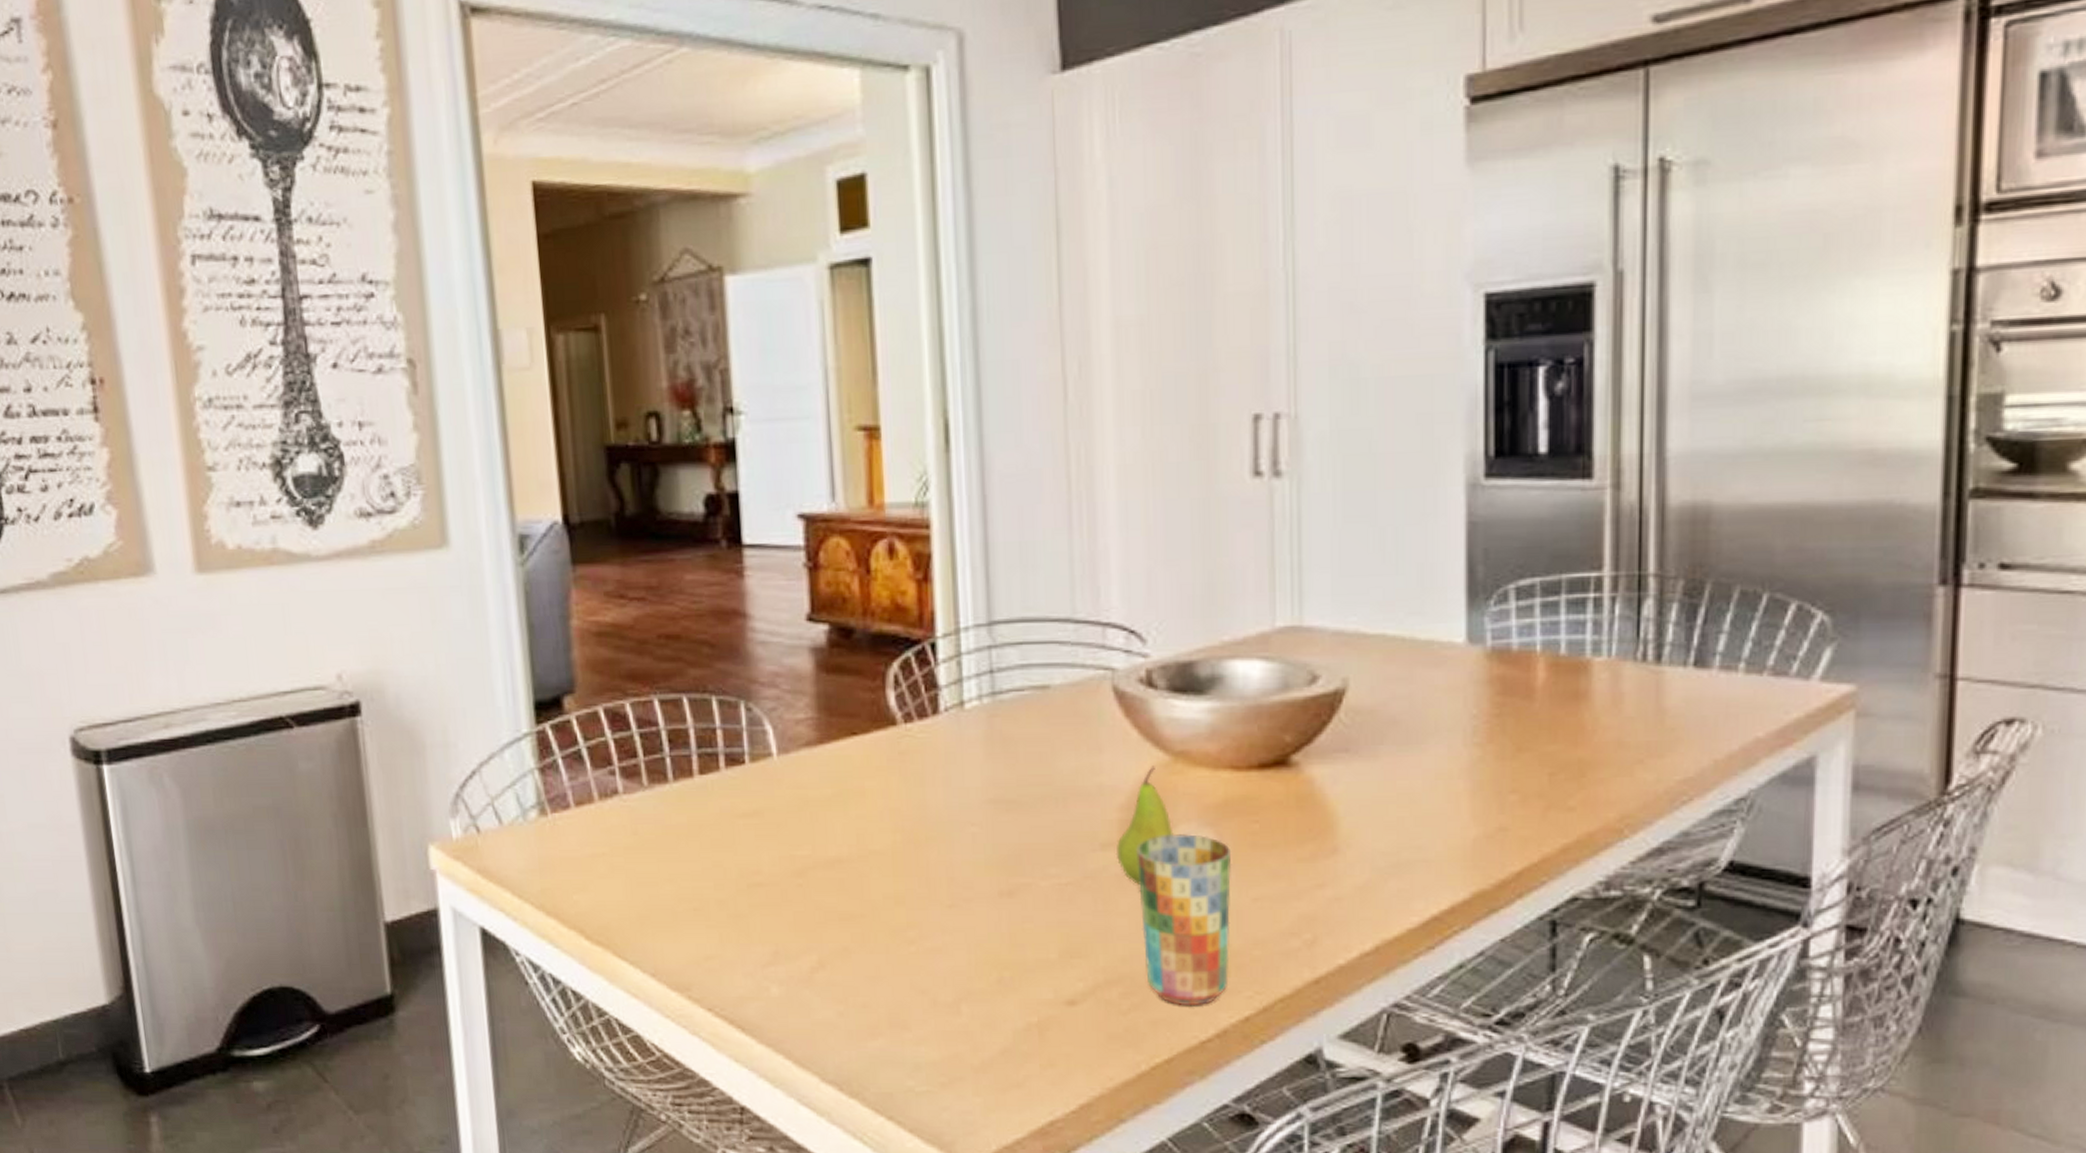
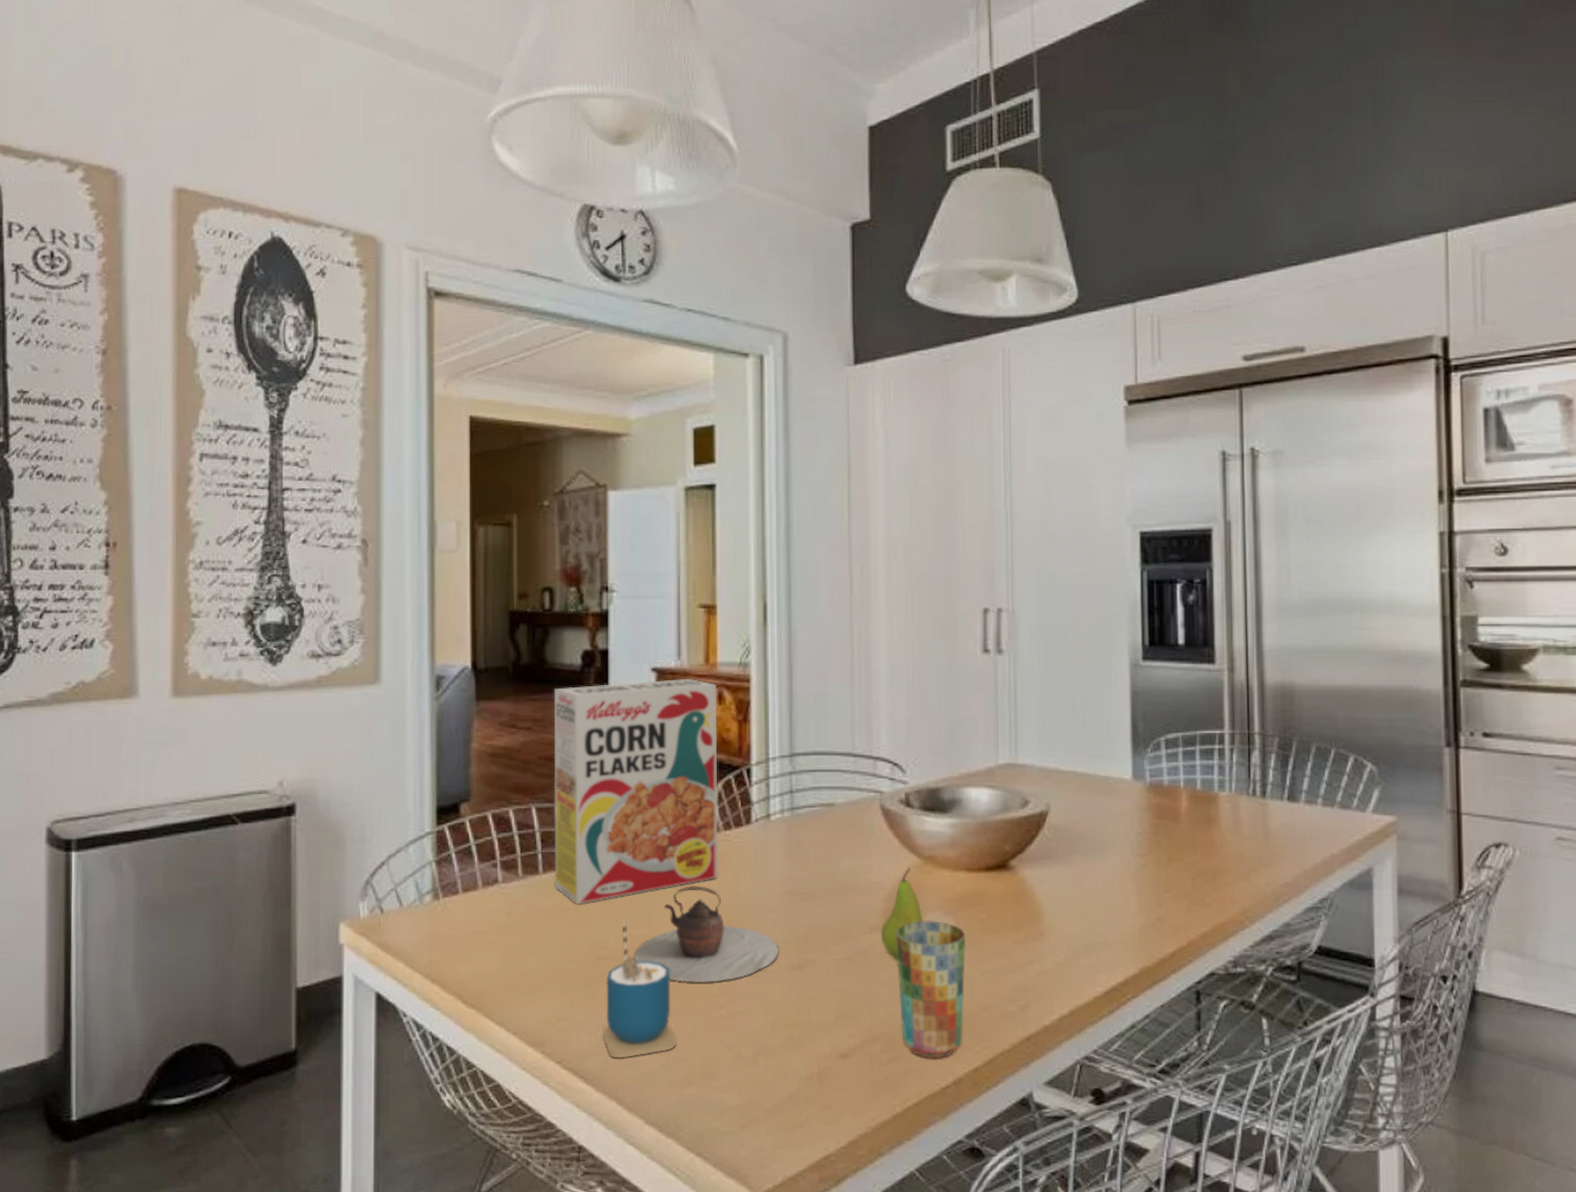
cereal box: none [671,527,899,820] -> present [553,679,718,905]
cup: none [762,840,855,1005] -> present [603,922,676,1059]
teapot: none [796,794,982,913] -> present [635,886,779,982]

